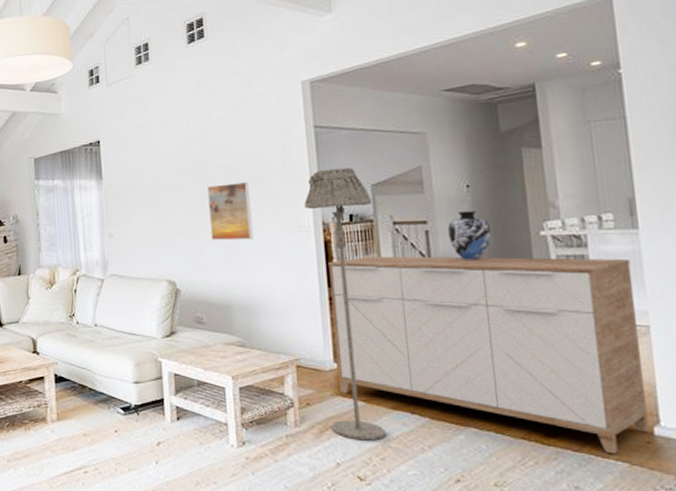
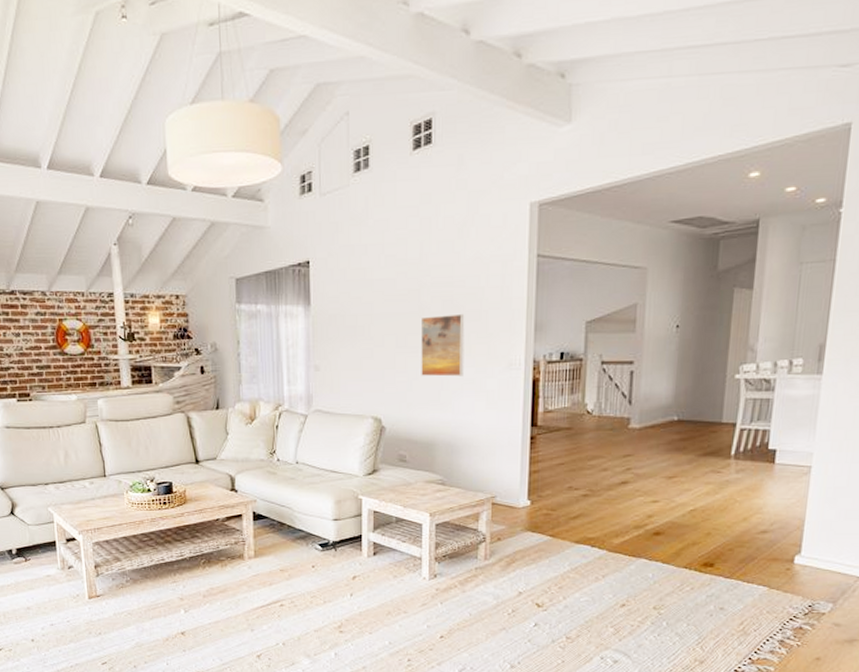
floor lamp: present [304,168,386,441] -> none [518,302,585,572]
sideboard: present [328,255,649,454] -> none [530,395,809,580]
vase: present [448,211,491,261] -> none [651,352,691,402]

